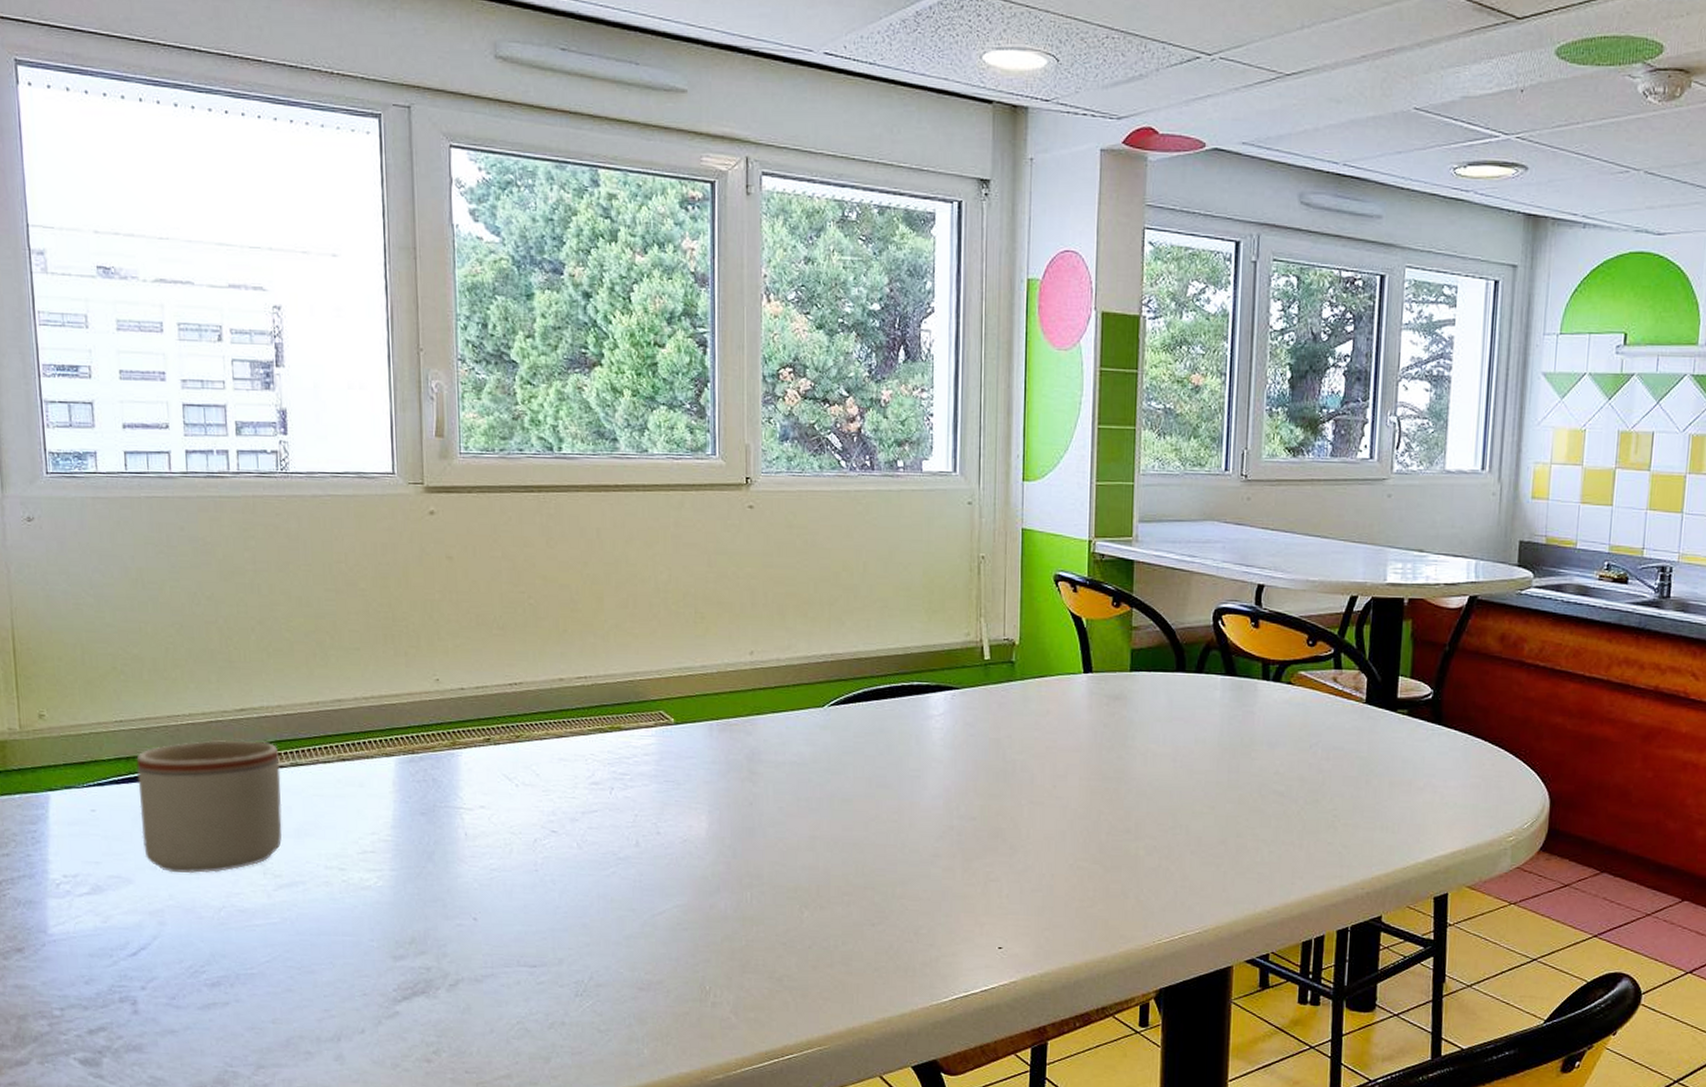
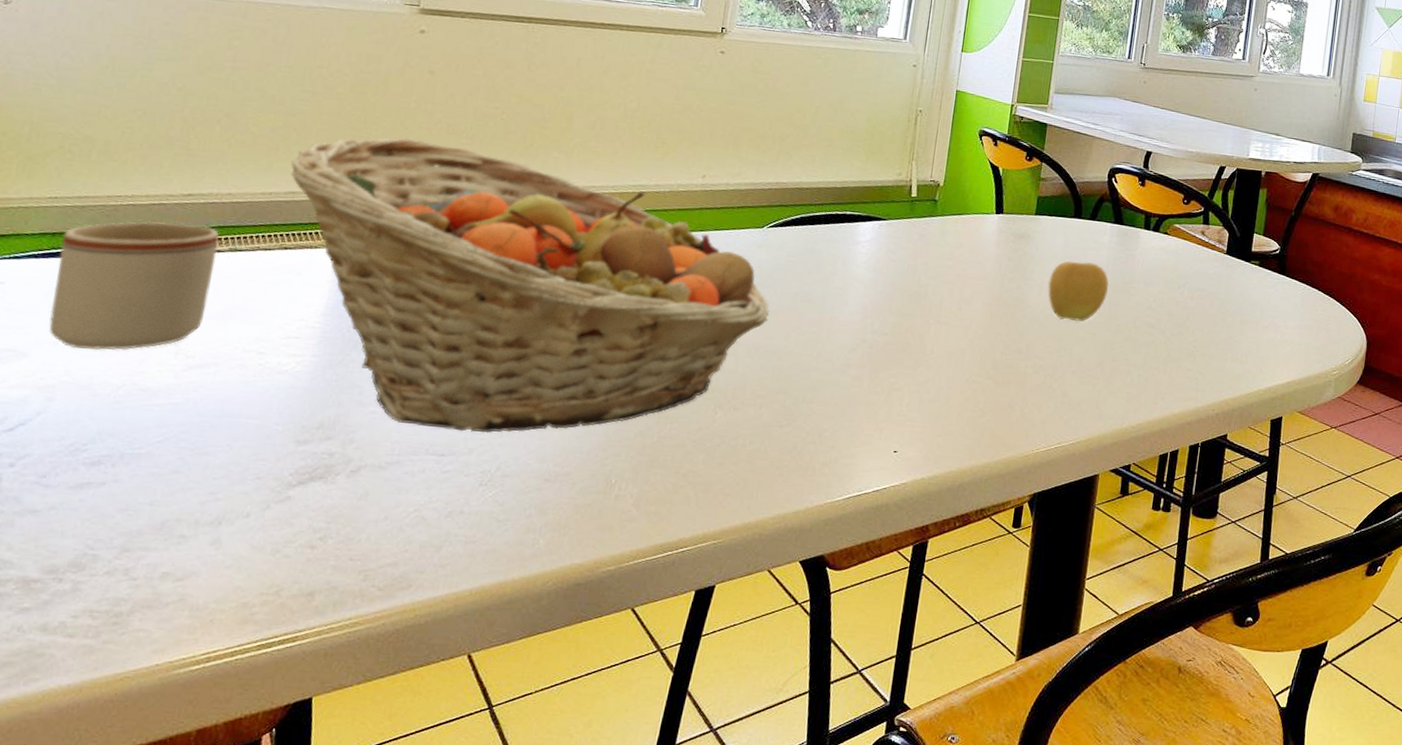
fruit basket: none [331,633,843,943] -> present [290,138,769,434]
apple: none [1153,723,1225,794] -> present [1048,260,1109,322]

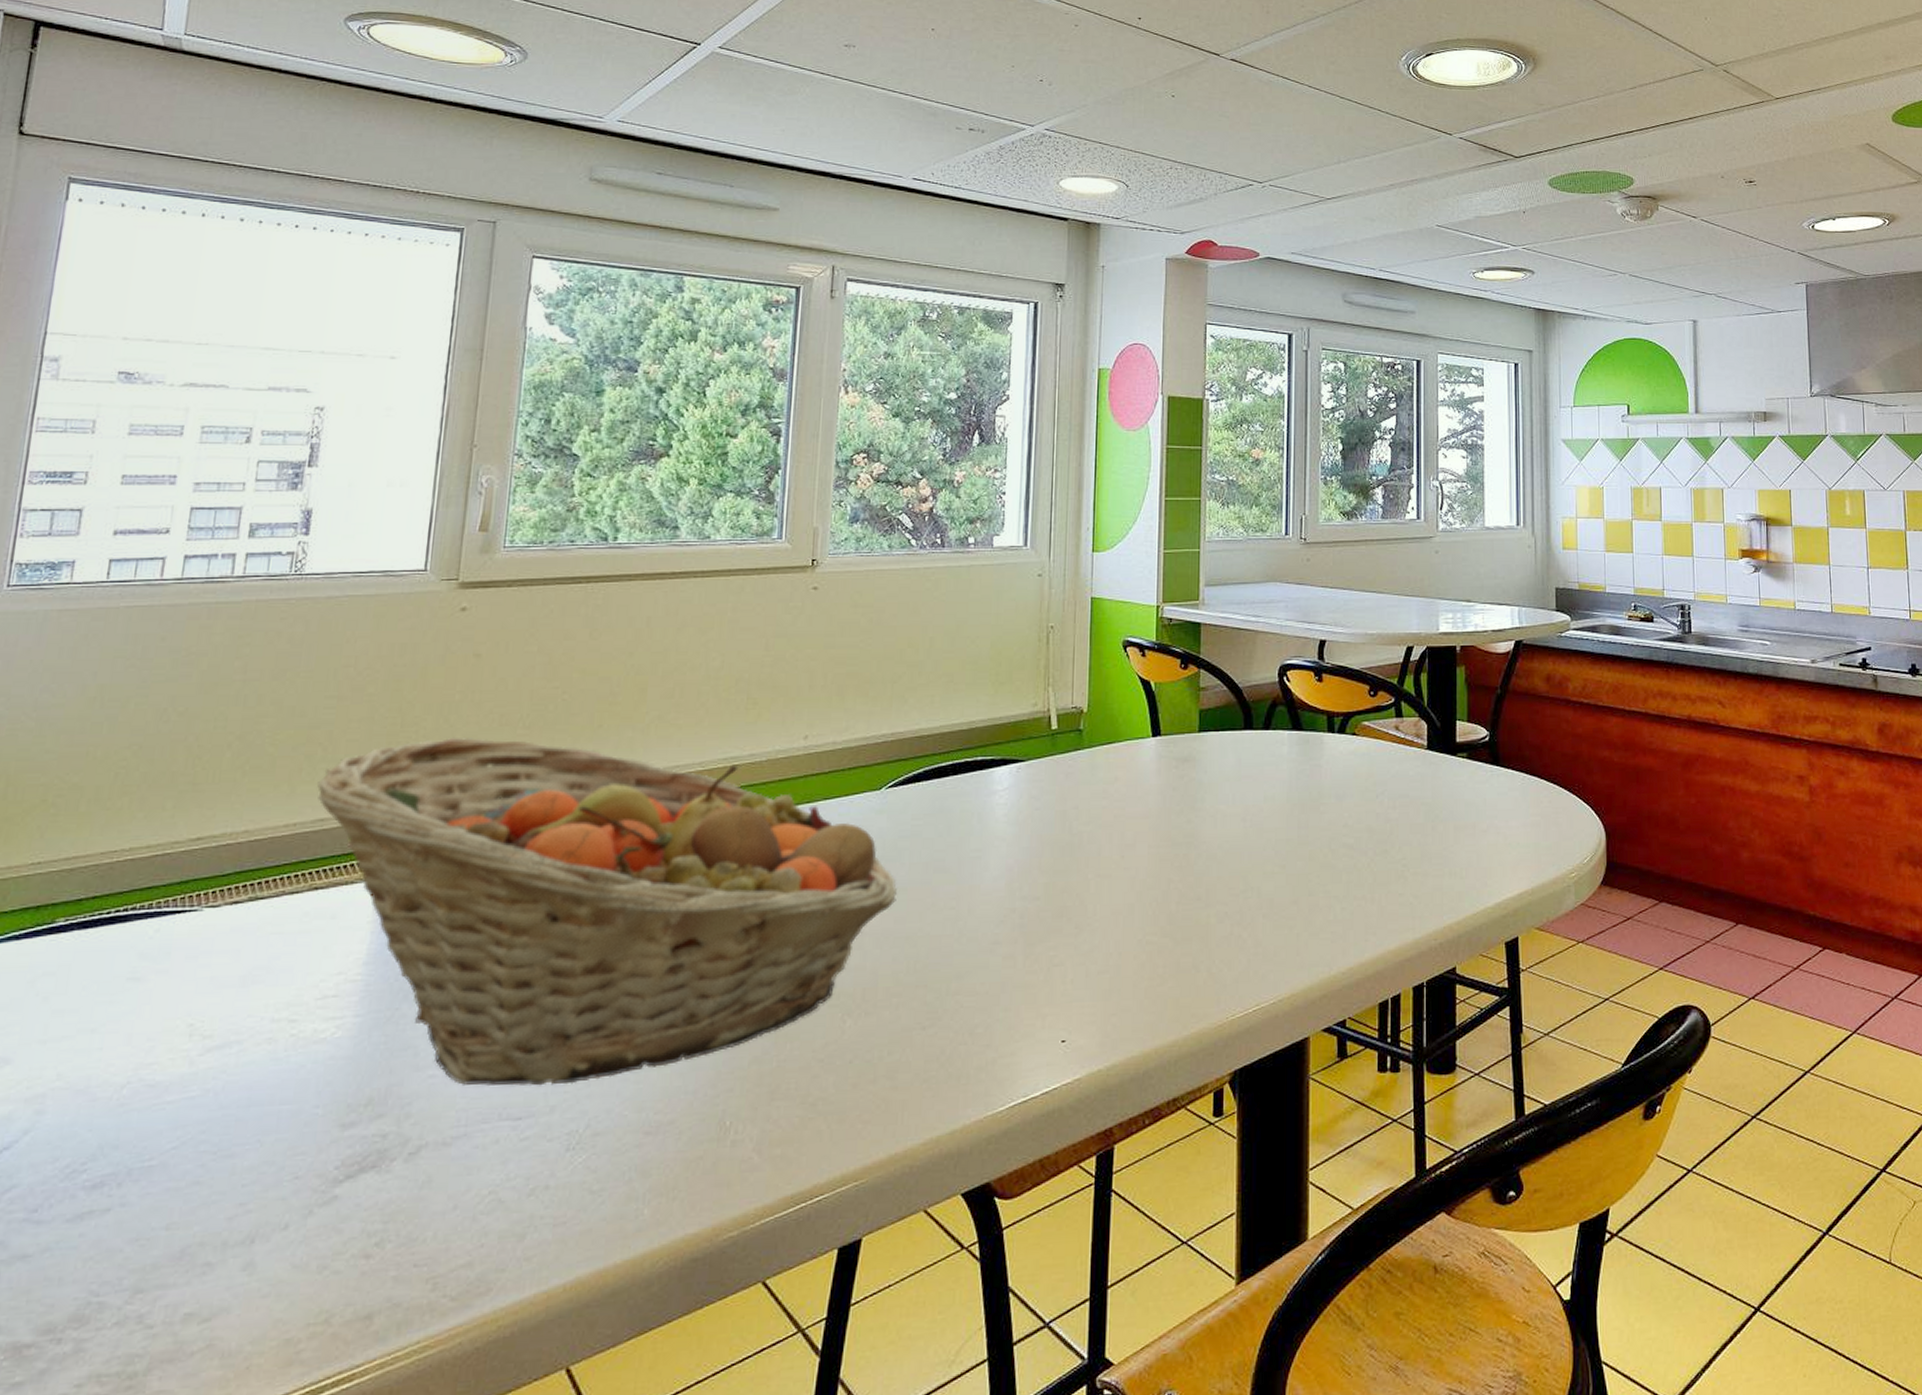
mug: present [49,222,219,351] -> none [35,873,236,1046]
apple: present [1048,260,1109,322] -> none [1222,781,1293,854]

